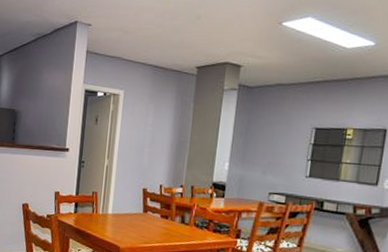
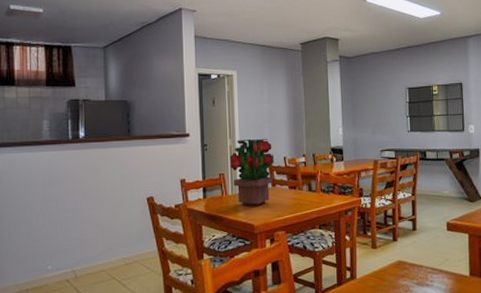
potted plant: none [104,161,151,229] -> present [229,138,275,206]

